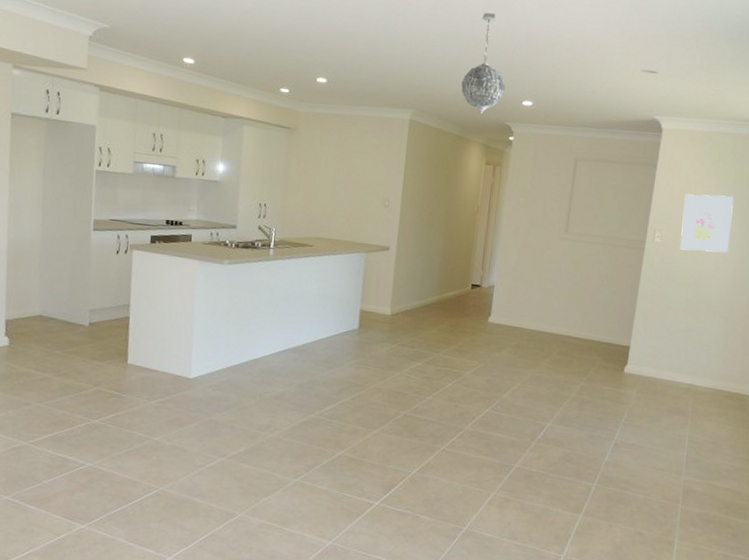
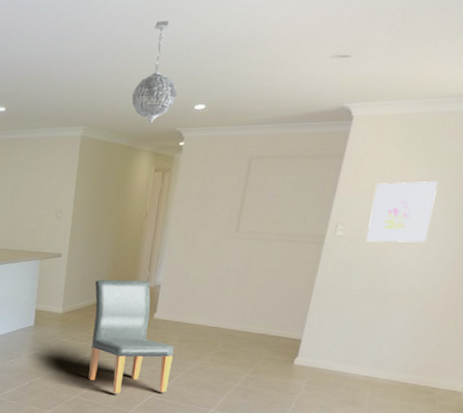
dining chair: none [420,278,510,408] -> present [88,279,174,394]

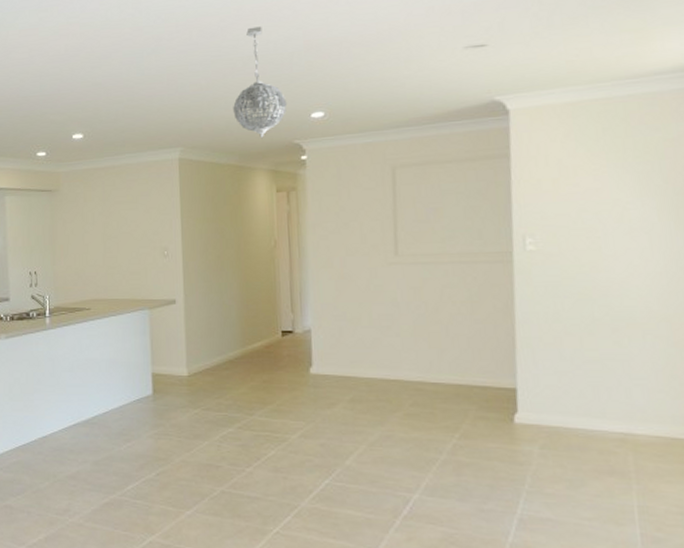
dining chair: present [88,279,174,394] -> none [224,325,348,481]
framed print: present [366,181,438,243] -> none [560,177,647,256]

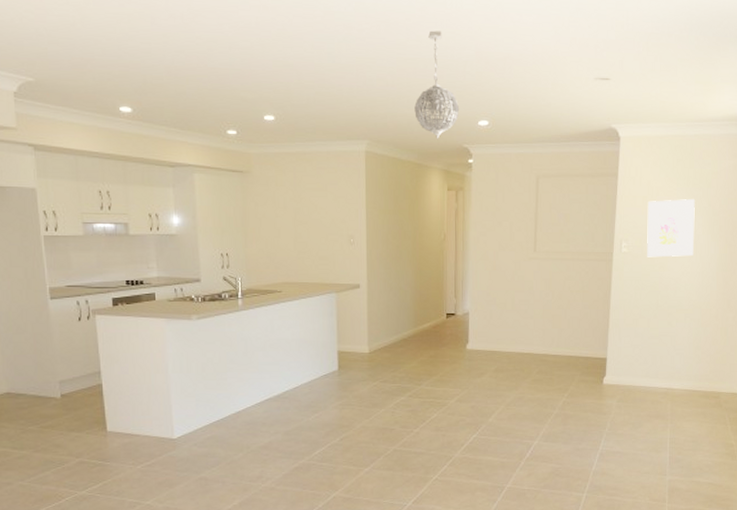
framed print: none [560,177,647,256] -> present [647,199,695,258]

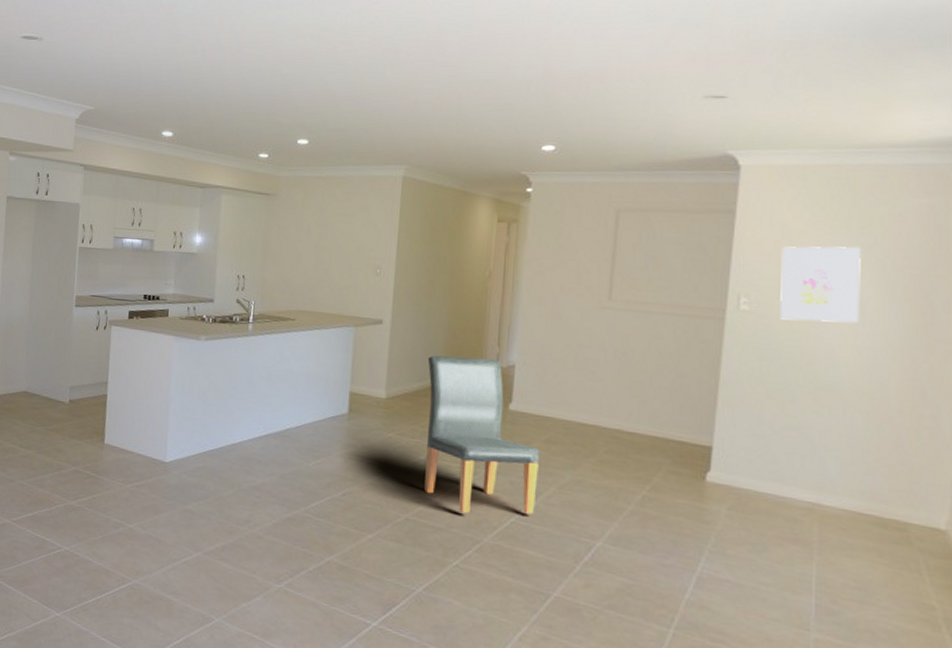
dining chair: none [400,309,491,438] -> present [424,355,540,514]
pendant light: present [414,30,460,140] -> none [464,50,520,166]

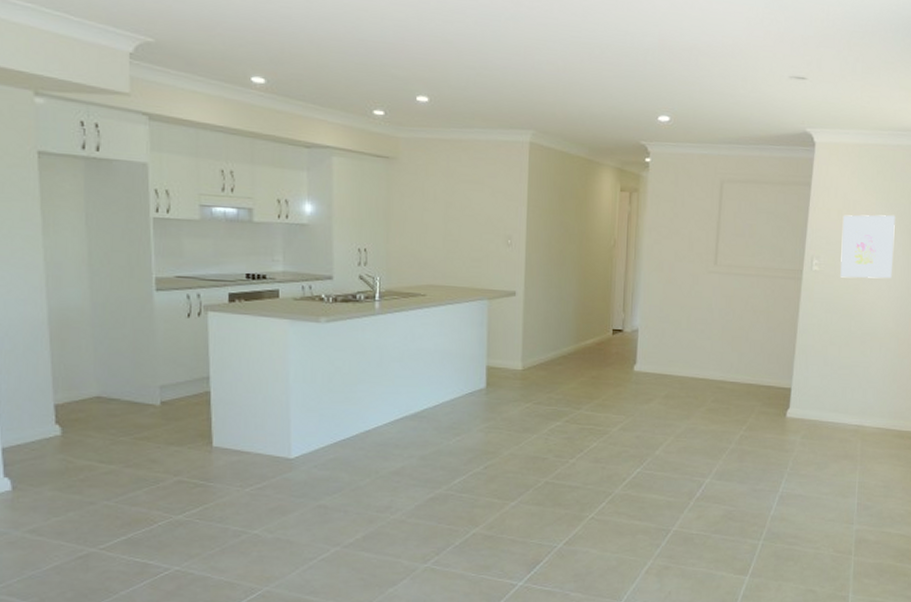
dining chair: present [424,355,540,514] -> none [560,324,660,471]

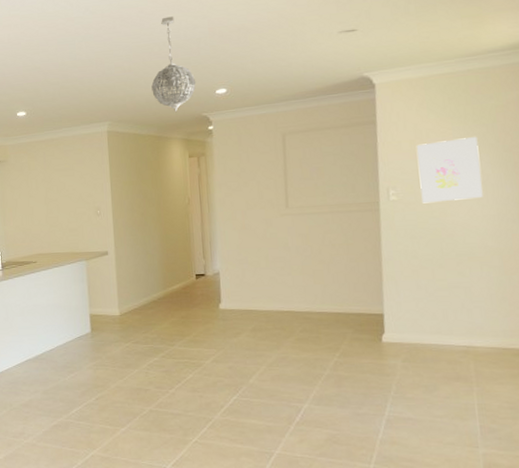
pendant light: none [587,13,638,135] -> present [151,16,196,113]

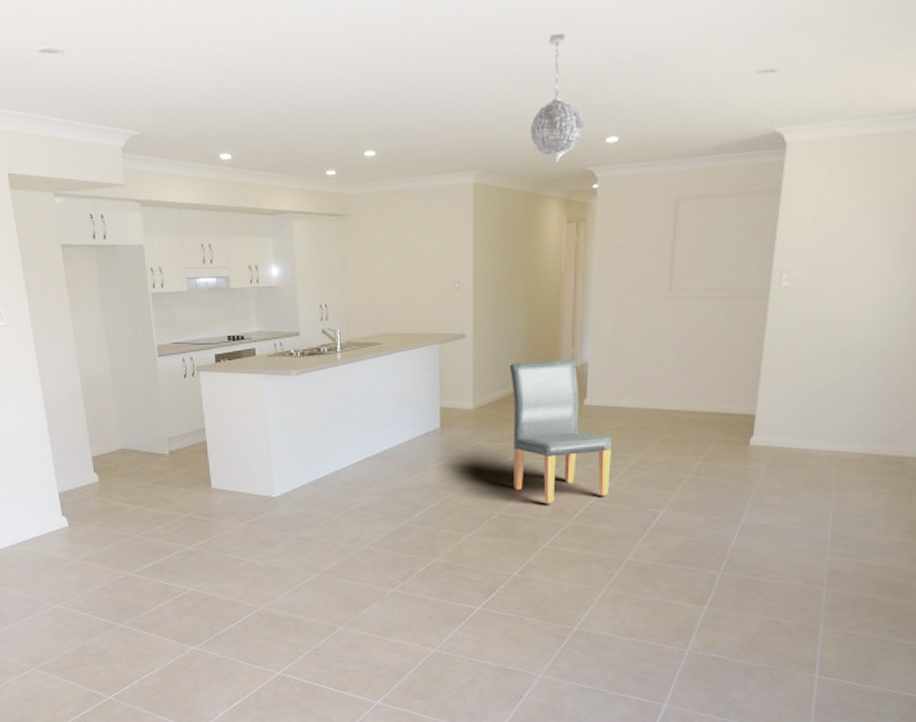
dining chair: none [148,269,251,399] -> present [509,359,612,503]
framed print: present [416,137,483,204] -> none [815,216,885,292]

